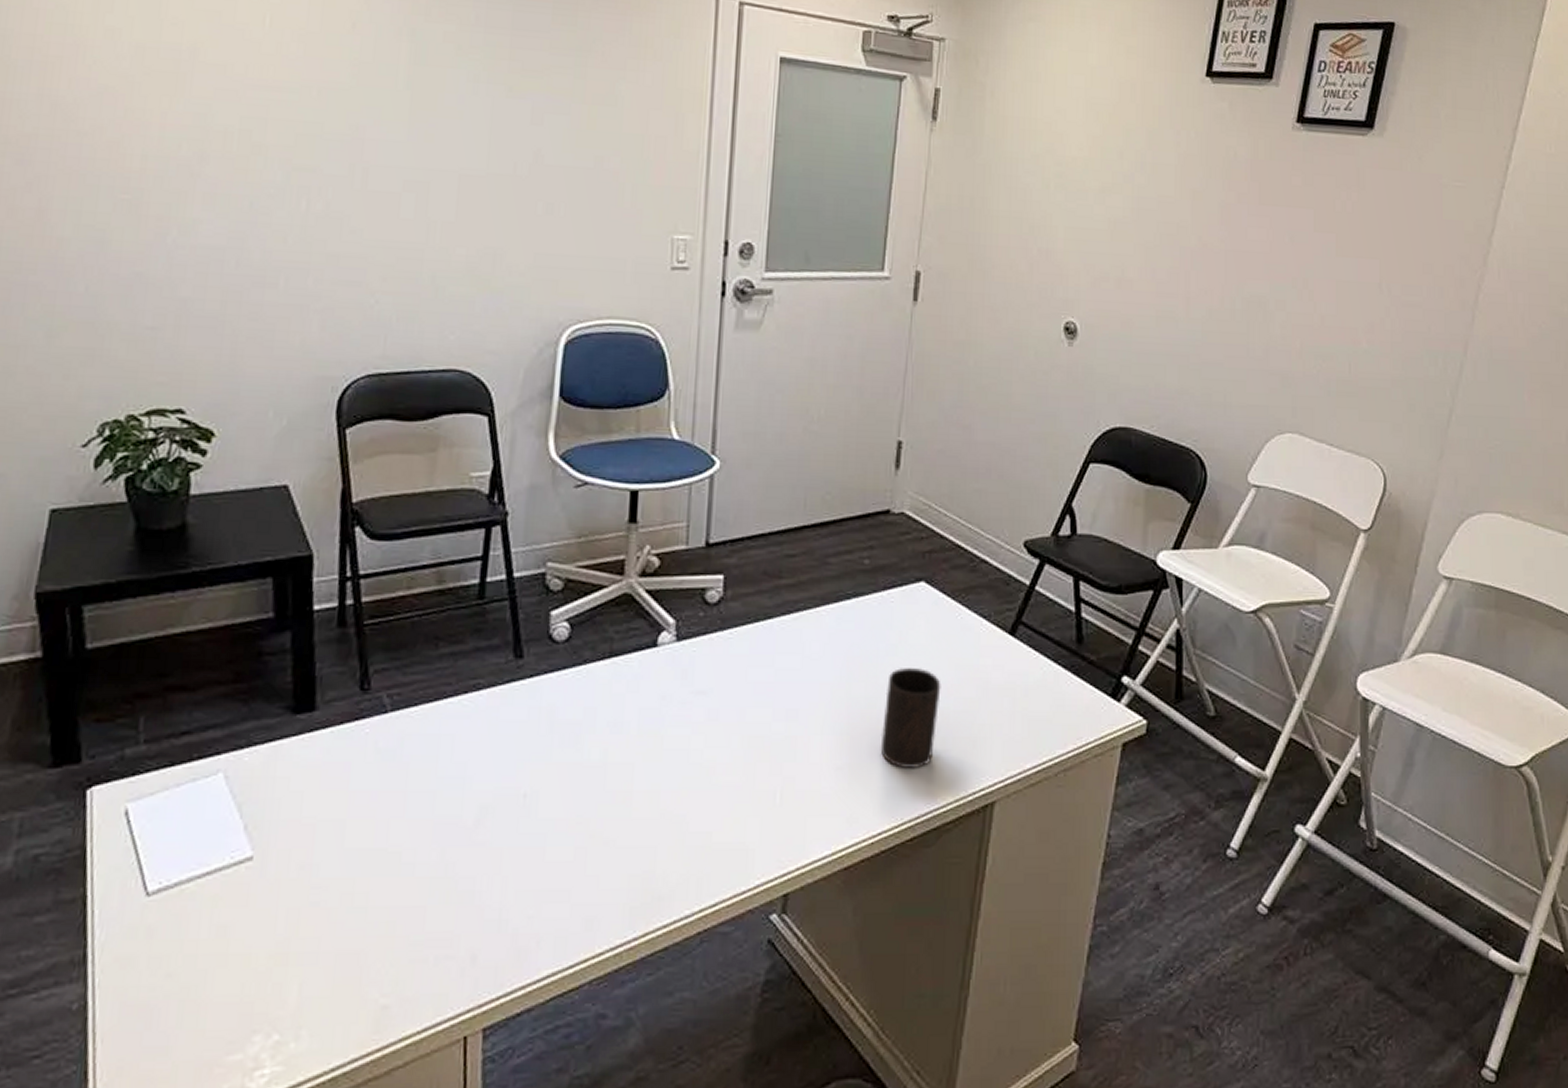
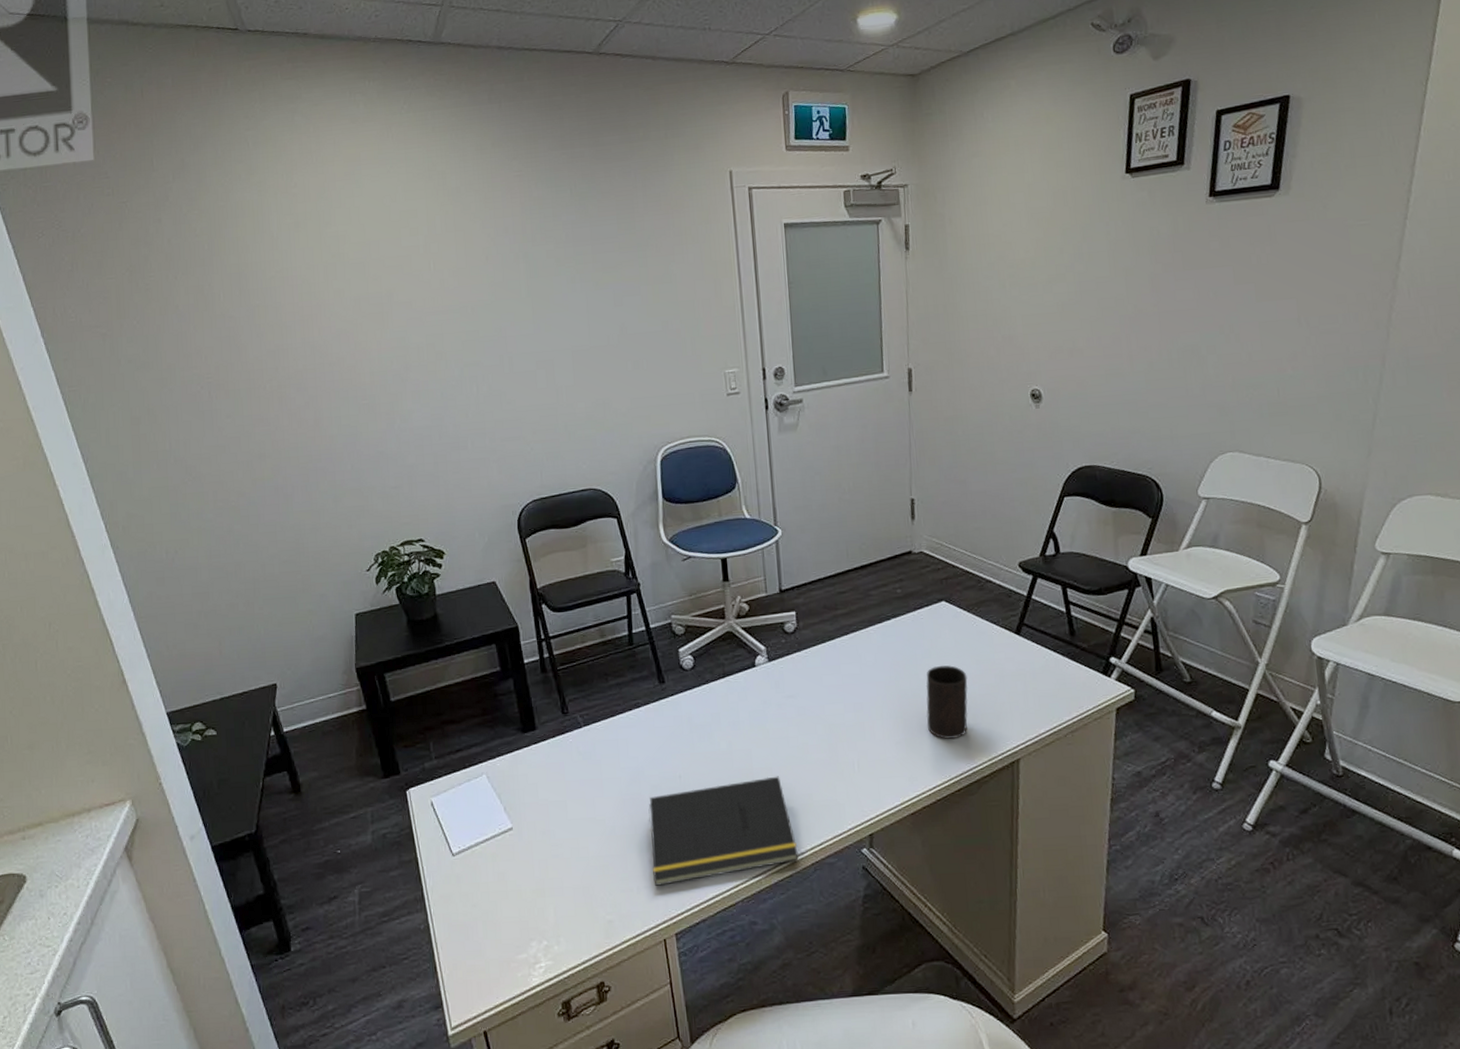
notepad: none [461,804,681,956] -> present [648,776,799,886]

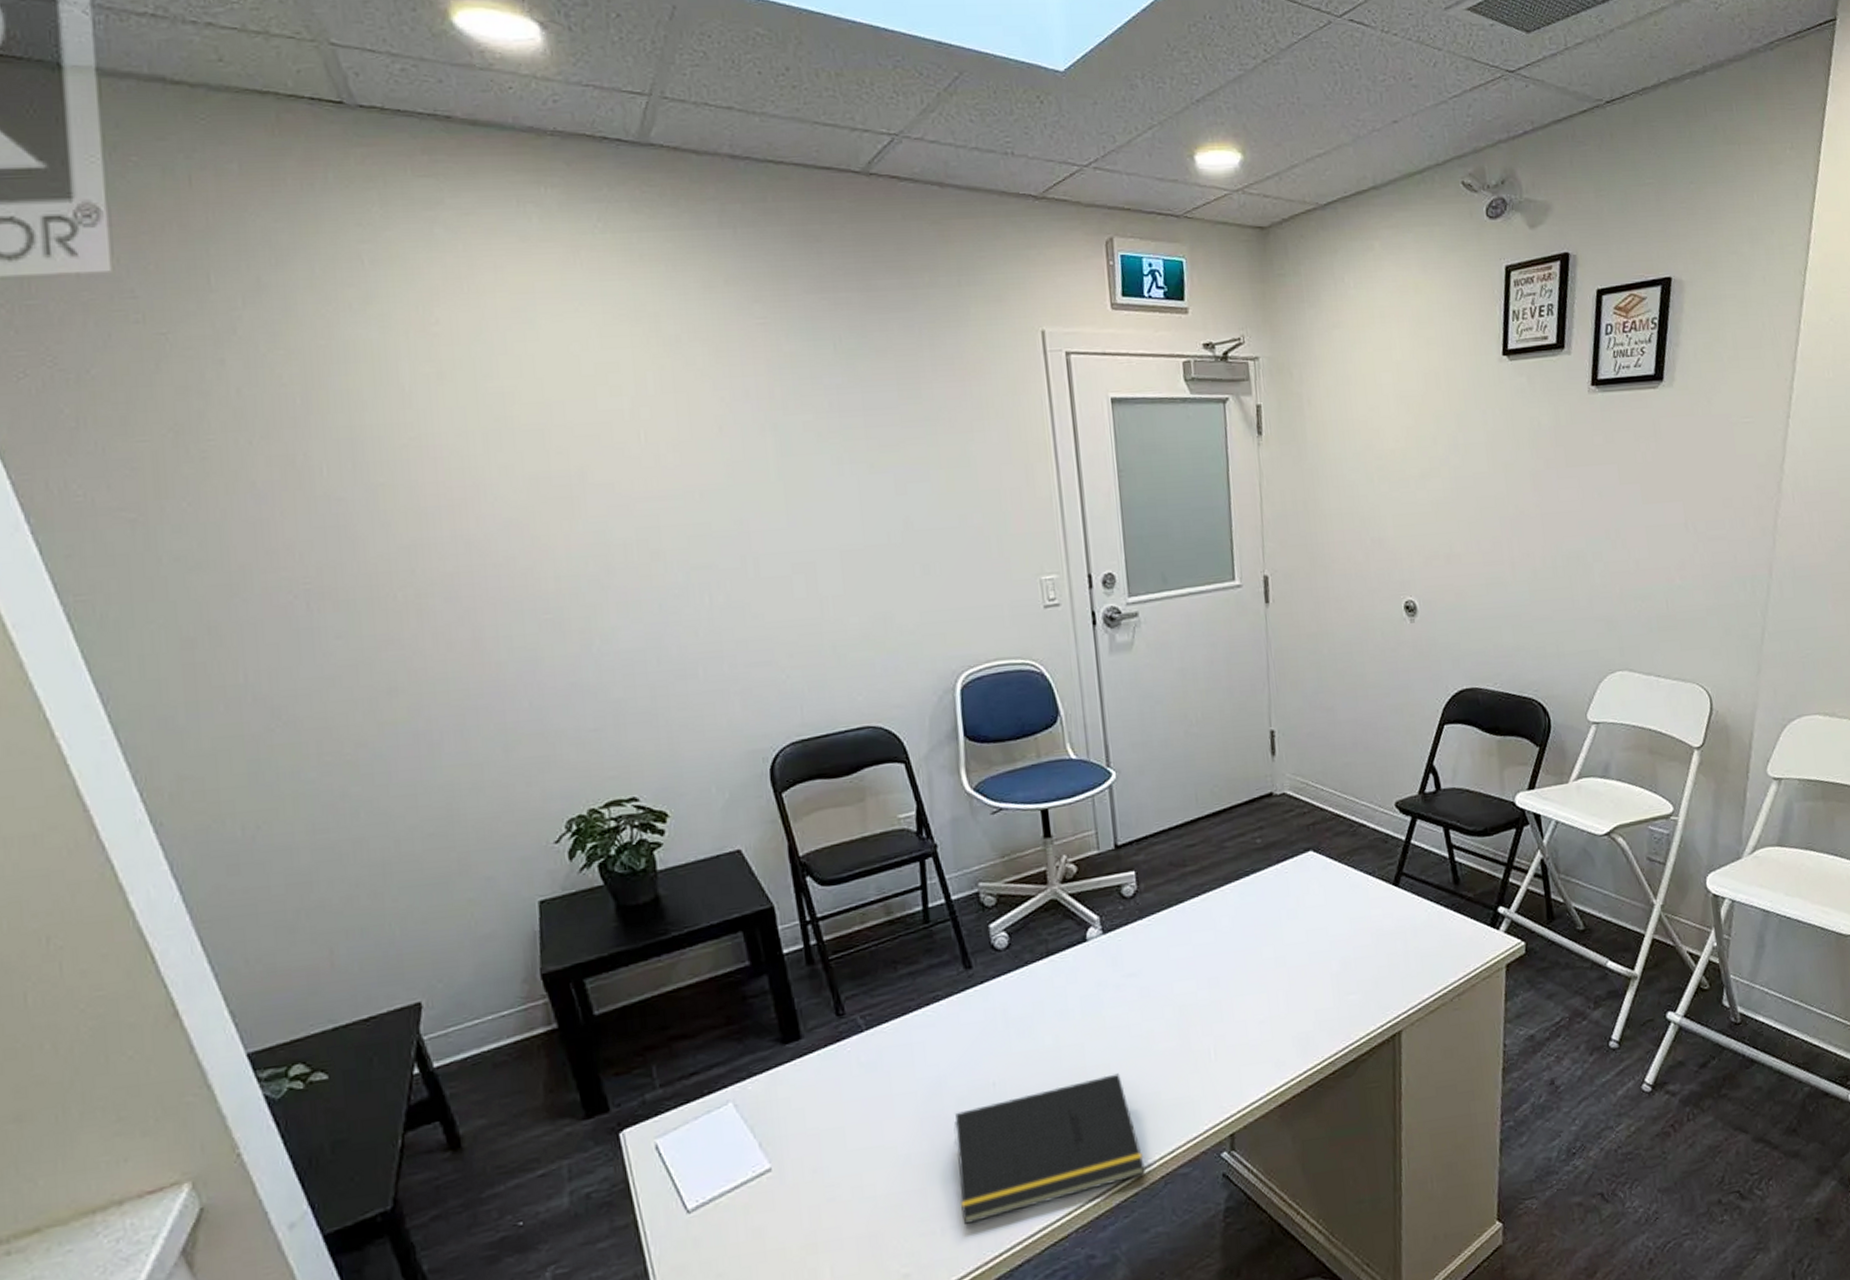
cup: present [925,665,968,740] -> none [1292,926,1342,1014]

